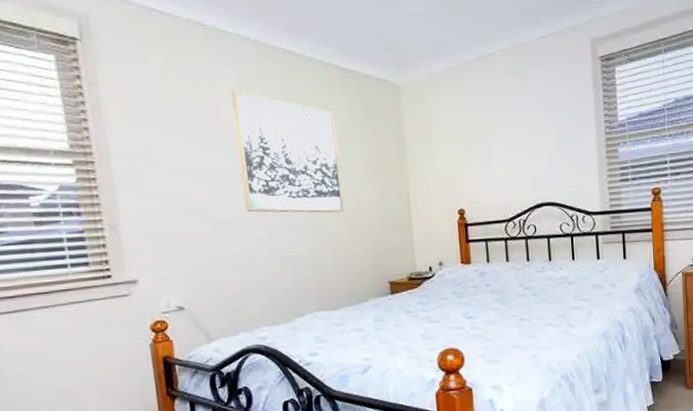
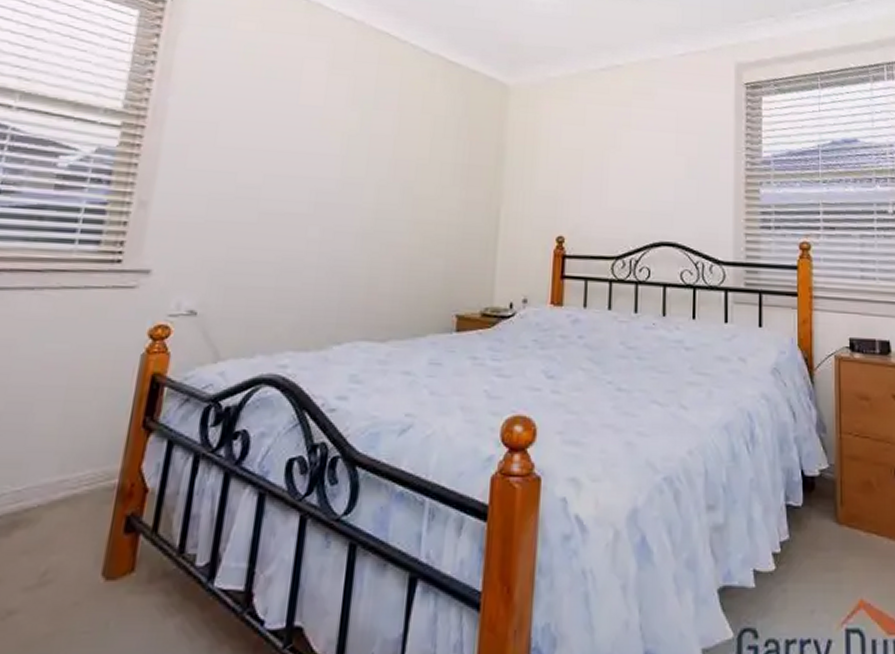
wall art: present [230,90,344,213] -> none [302,69,429,222]

